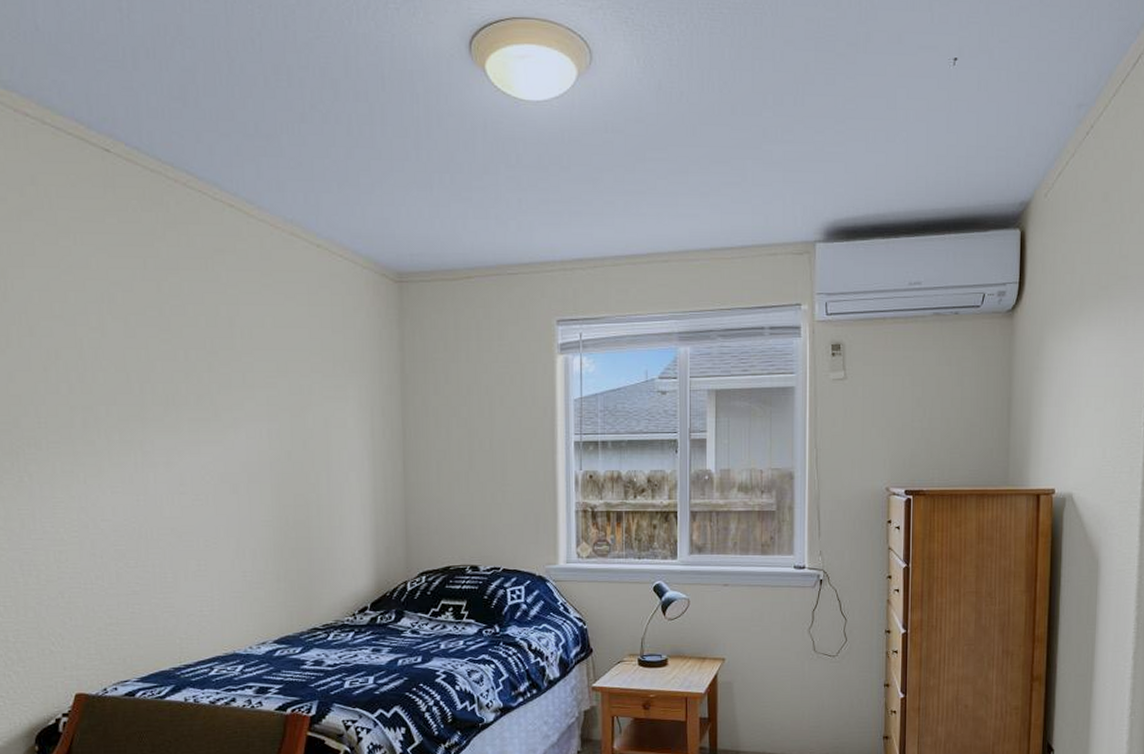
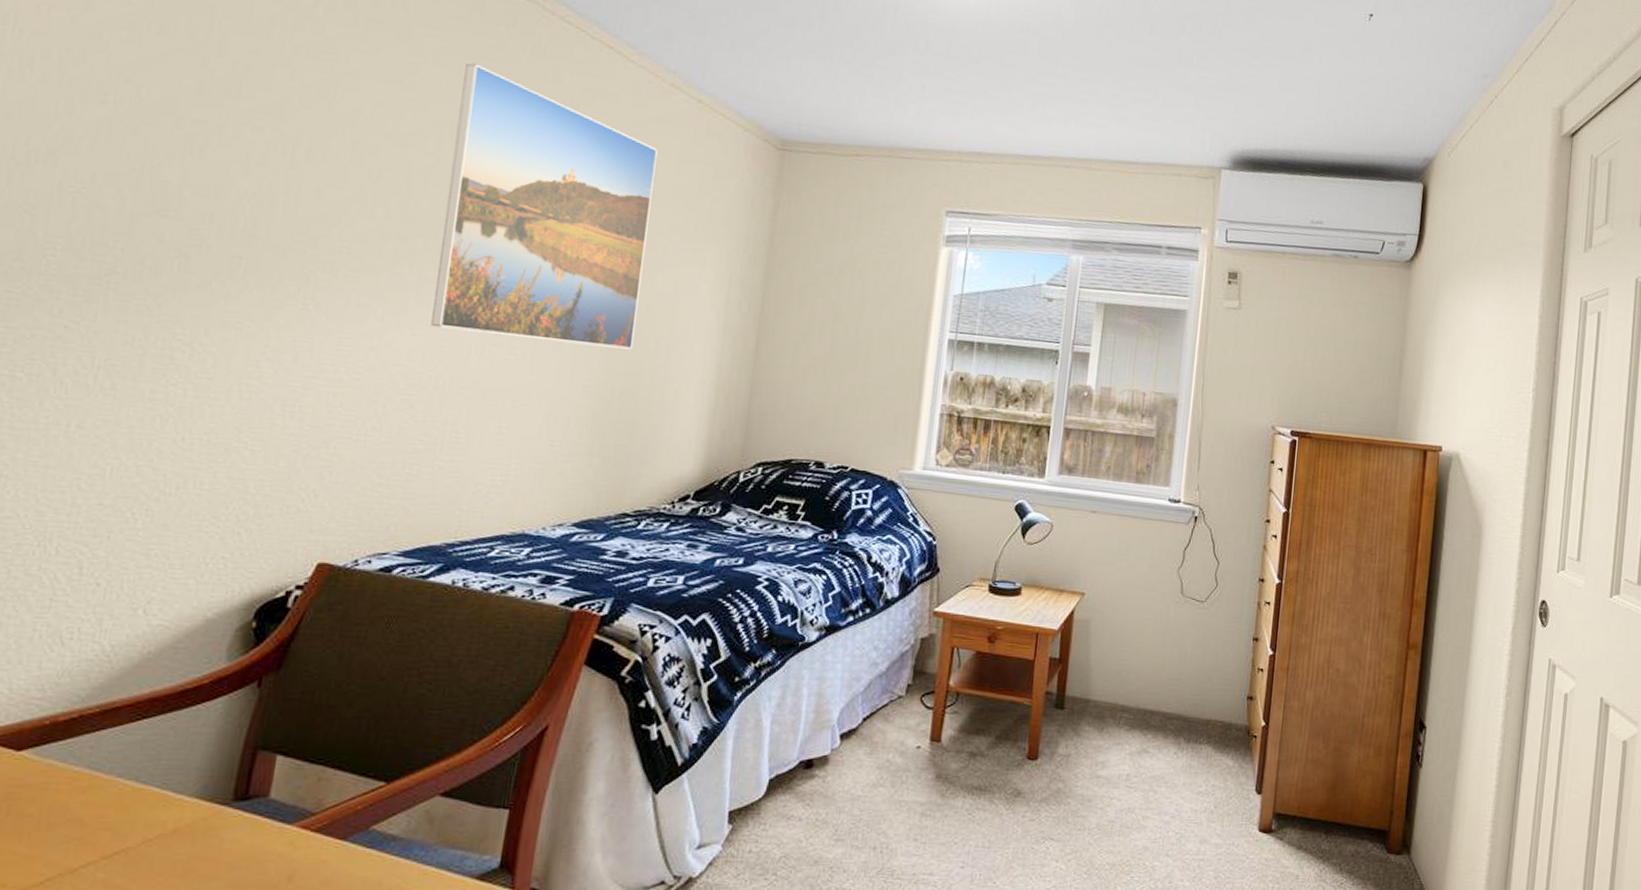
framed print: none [110,239,297,485] -> present [431,63,658,350]

